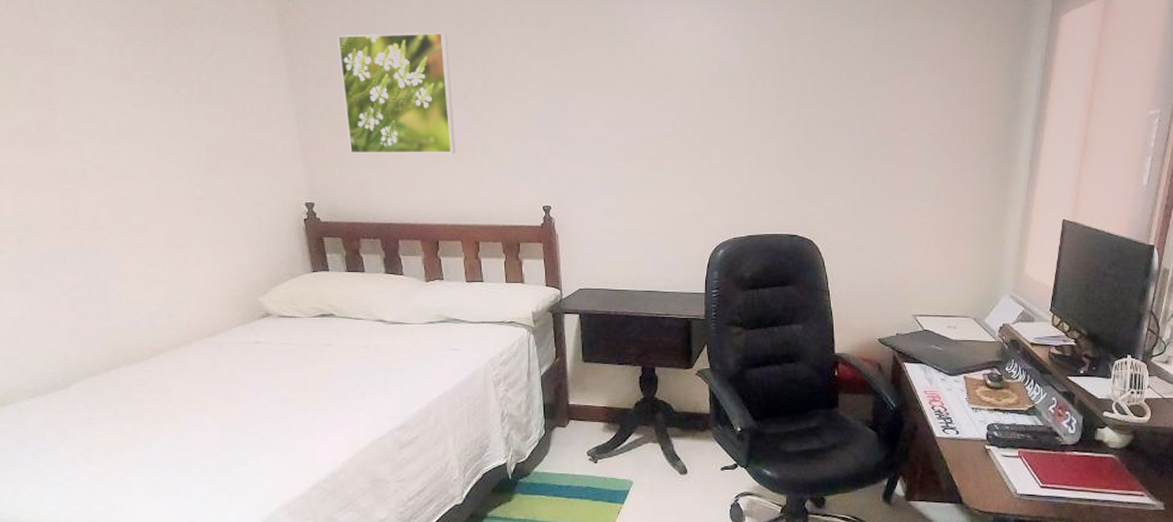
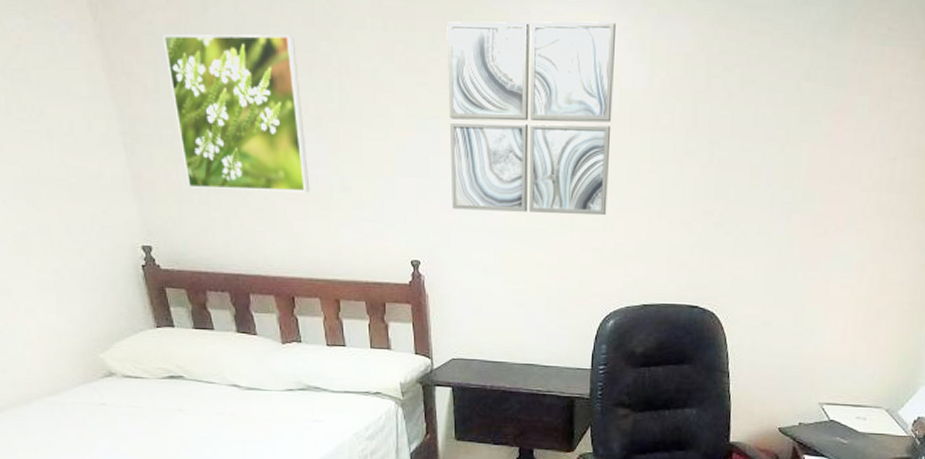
wall art: none [574,14,714,163] -> present [447,21,617,216]

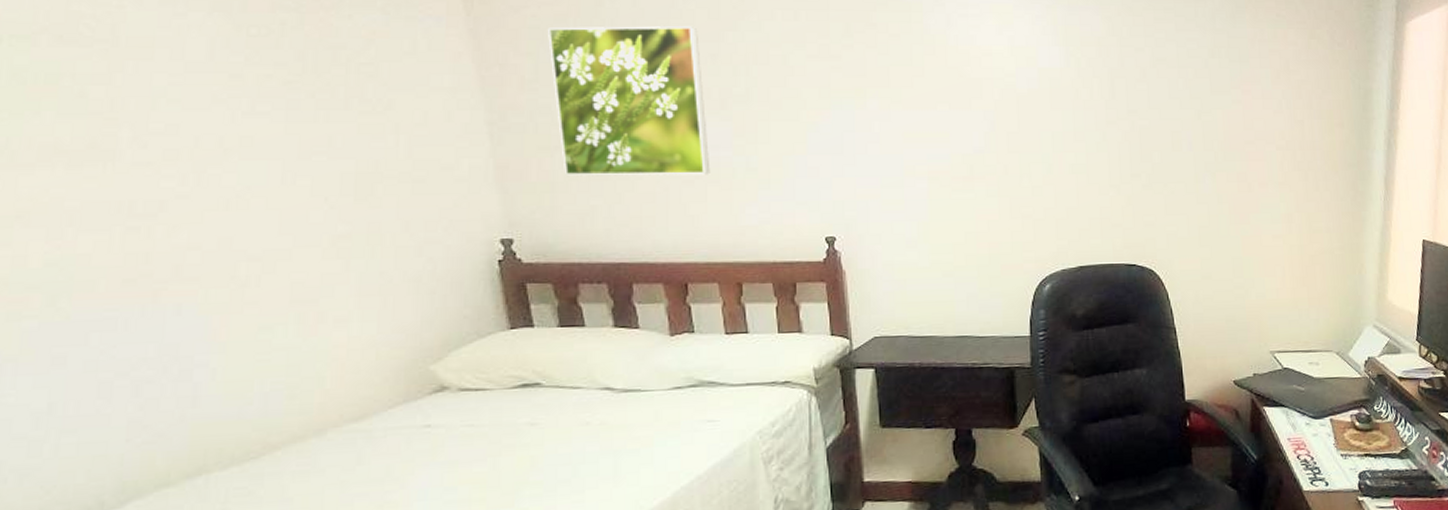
wall art: present [447,21,617,216] -> none [860,11,1034,184]

